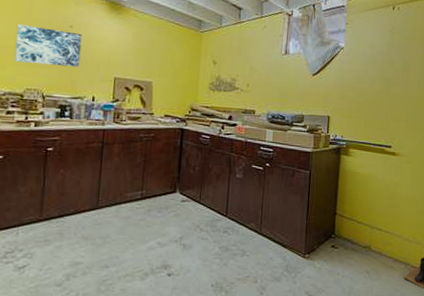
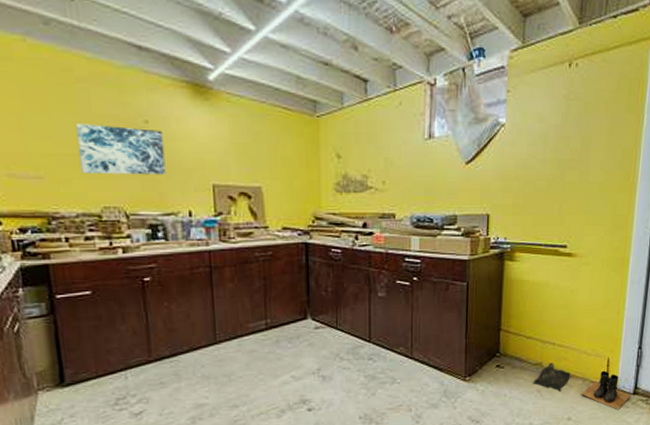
bag: none [362,246,395,275] -> present [532,362,571,393]

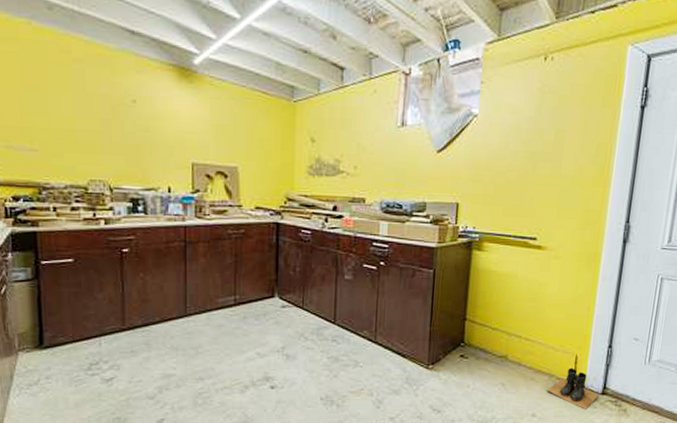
wall art: present [76,124,166,175] -> none [71,101,149,152]
bag: present [532,362,571,393] -> none [496,355,537,387]

